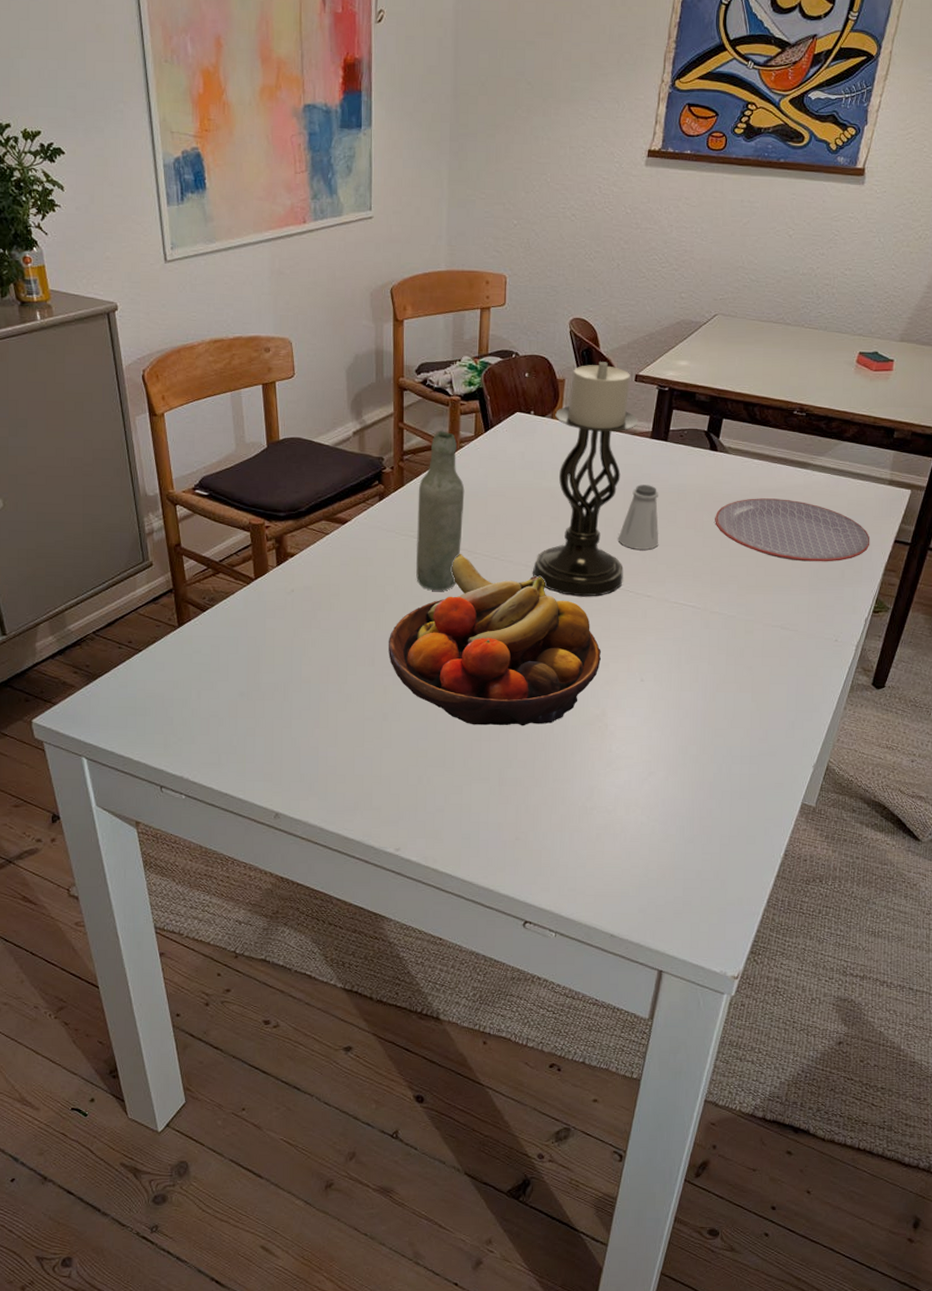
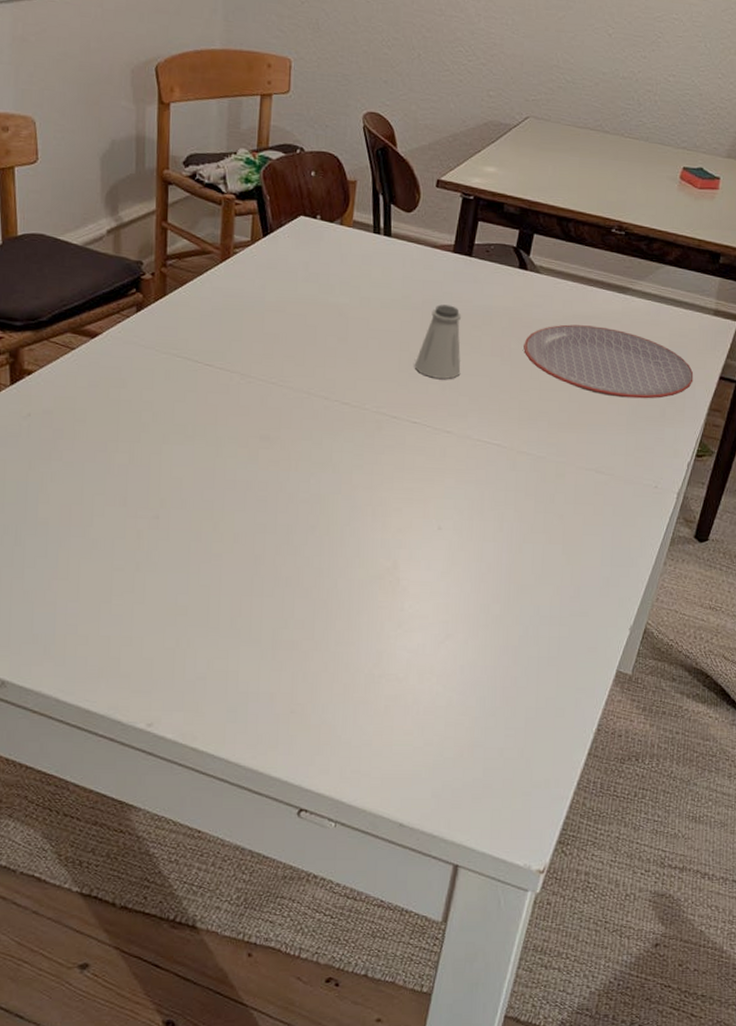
fruit bowl: present [388,553,602,726] -> none [143,376,394,580]
bottle: present [416,431,465,591] -> none [179,233,238,420]
candle holder: present [532,362,638,597] -> none [315,163,439,431]

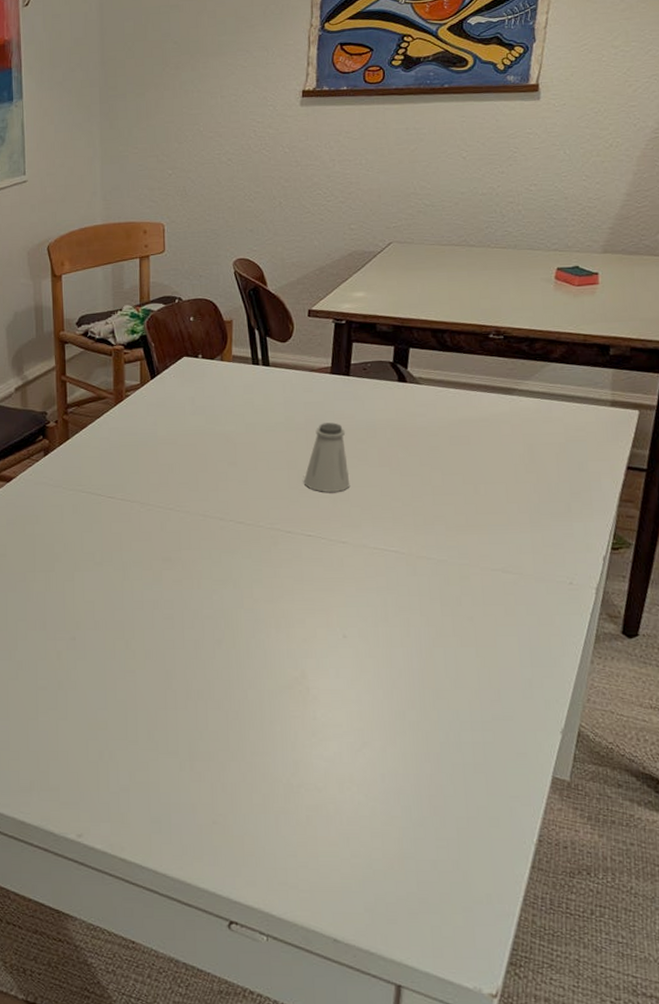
plate: present [523,324,694,399] -> none [411,428,598,496]

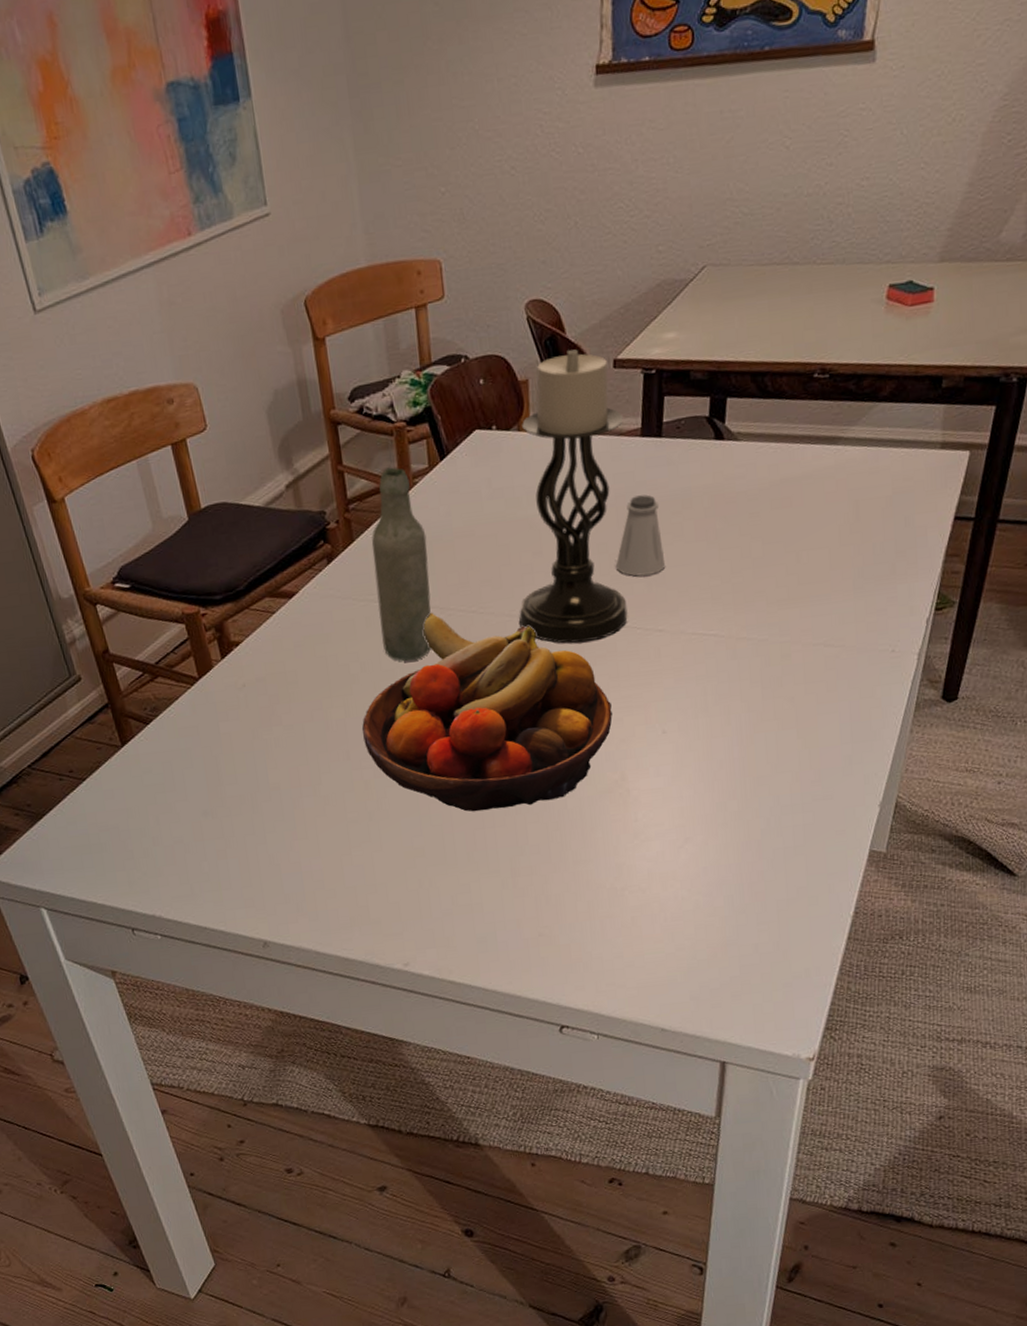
fruit bowl: none [59,505,296,692] -> present [361,612,613,812]
bottle: none [84,381,134,547] -> present [371,467,431,662]
candle holder: none [211,299,315,546] -> present [518,349,628,644]

